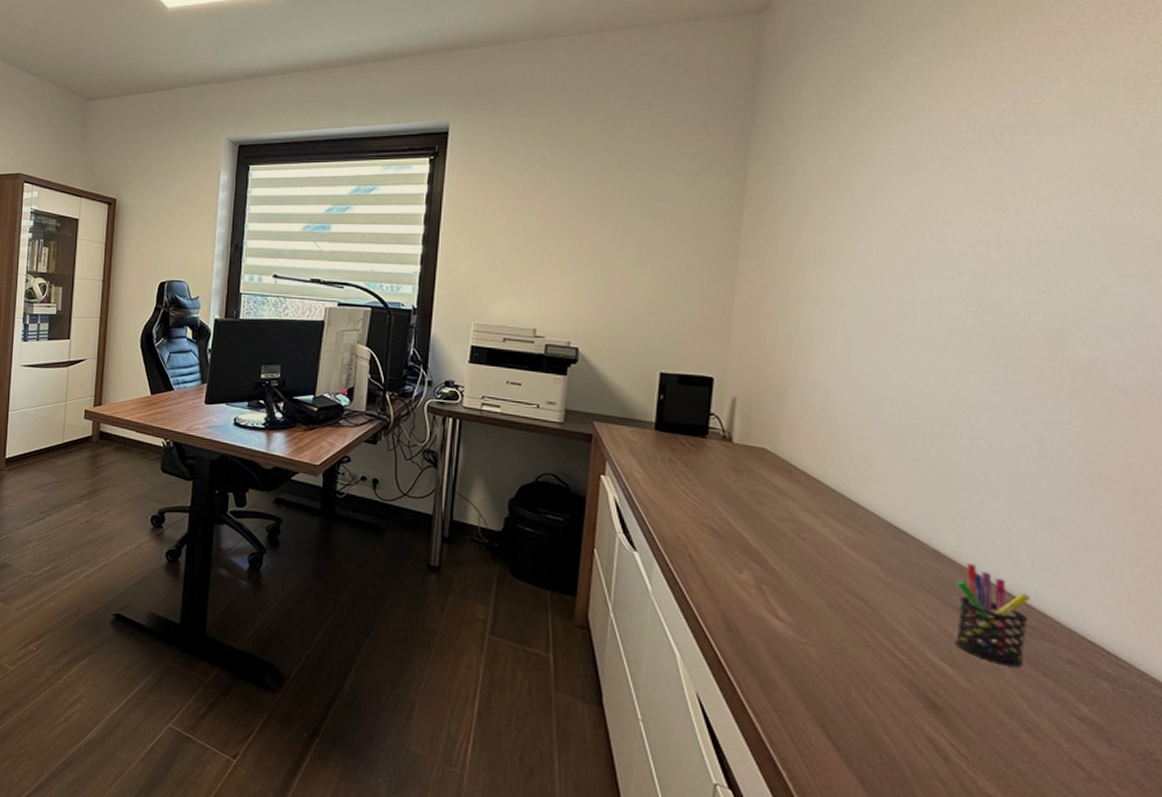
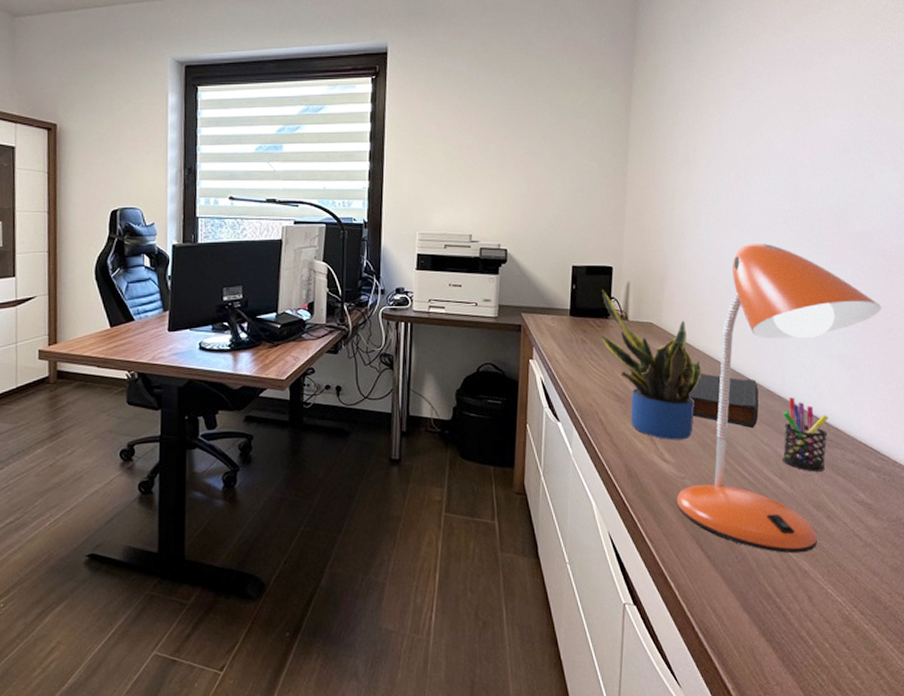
potted plant: none [695,404,834,597] -> present [601,290,701,440]
desk lamp: none [792,363,1121,771] -> present [676,242,881,554]
book: none [815,517,919,596] -> present [689,373,759,429]

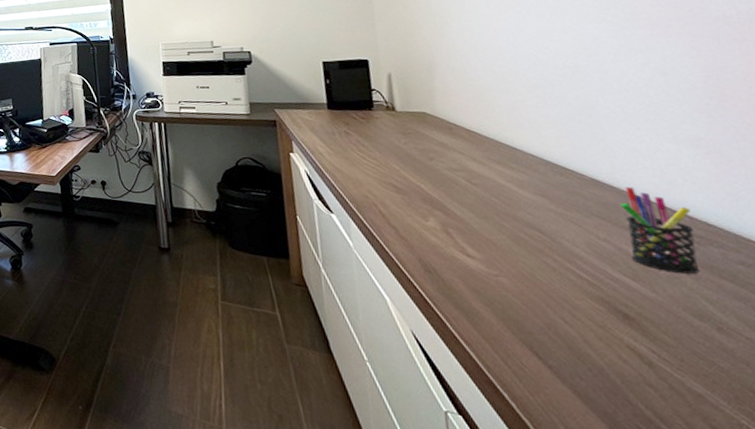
potted plant: present [601,290,701,440] -> none [360,83,499,234]
desk lamp: present [676,242,881,554] -> none [492,22,741,371]
book: present [689,373,759,429] -> none [486,162,586,222]

